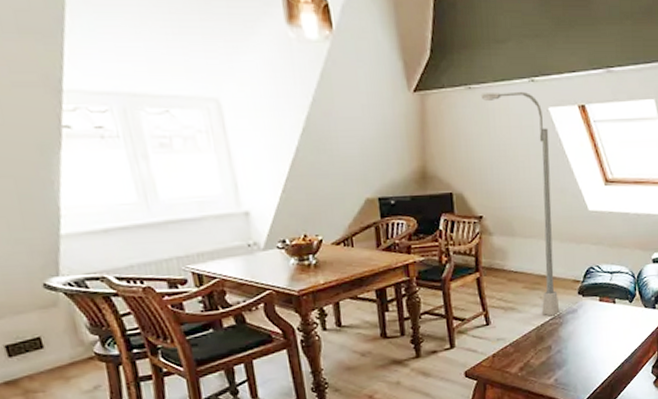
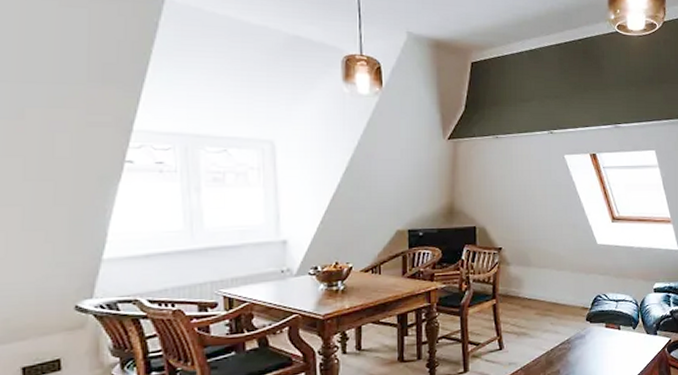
floor lamp: present [480,91,560,316] -> none [506,141,569,341]

